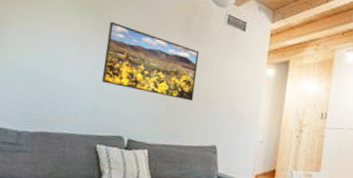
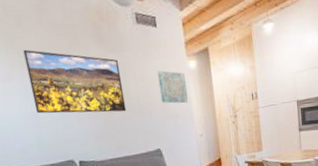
wall art: none [230,71,261,108] -> present [157,70,189,104]

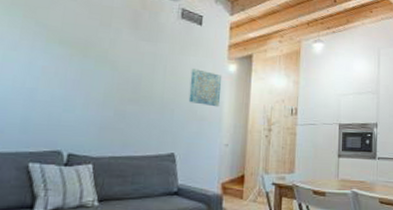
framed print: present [23,49,127,114] -> none [33,20,151,105]

